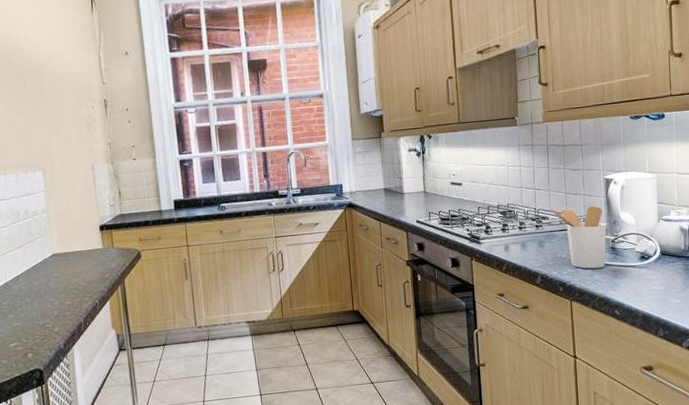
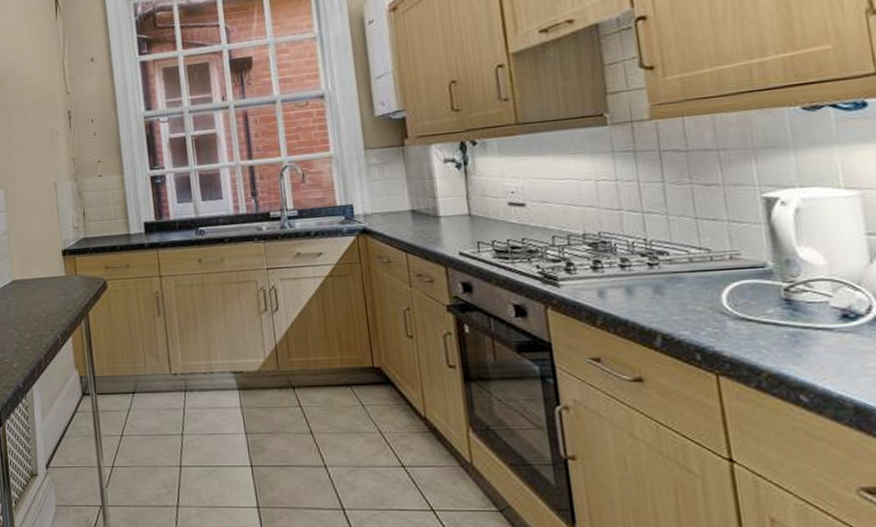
utensil holder: present [550,206,607,269] -> none [670,236,776,330]

